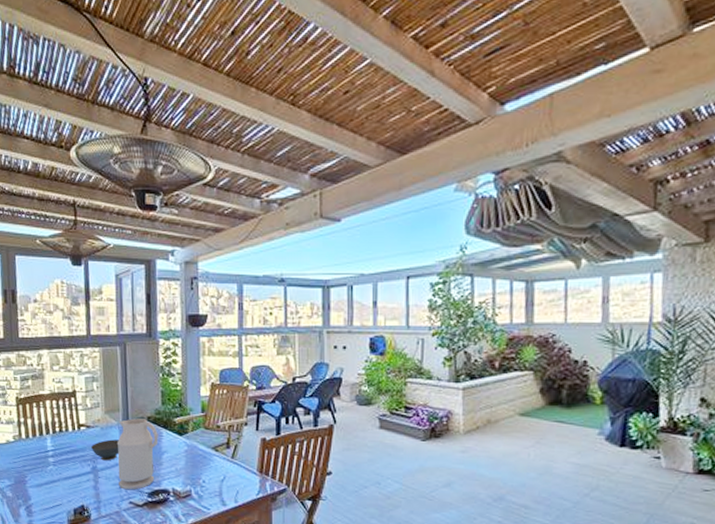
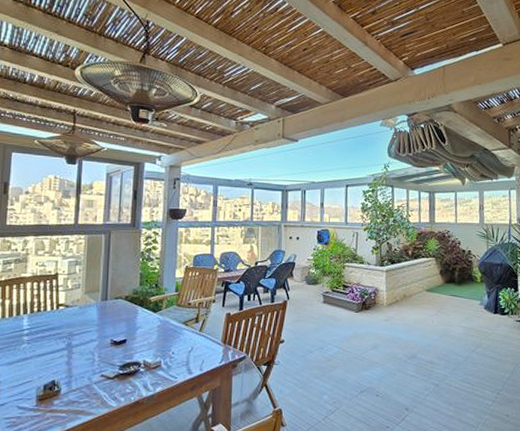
bowl: present [91,439,120,461] -> none [68,317,96,338]
water jug: present [116,418,159,490] -> none [92,298,134,364]

